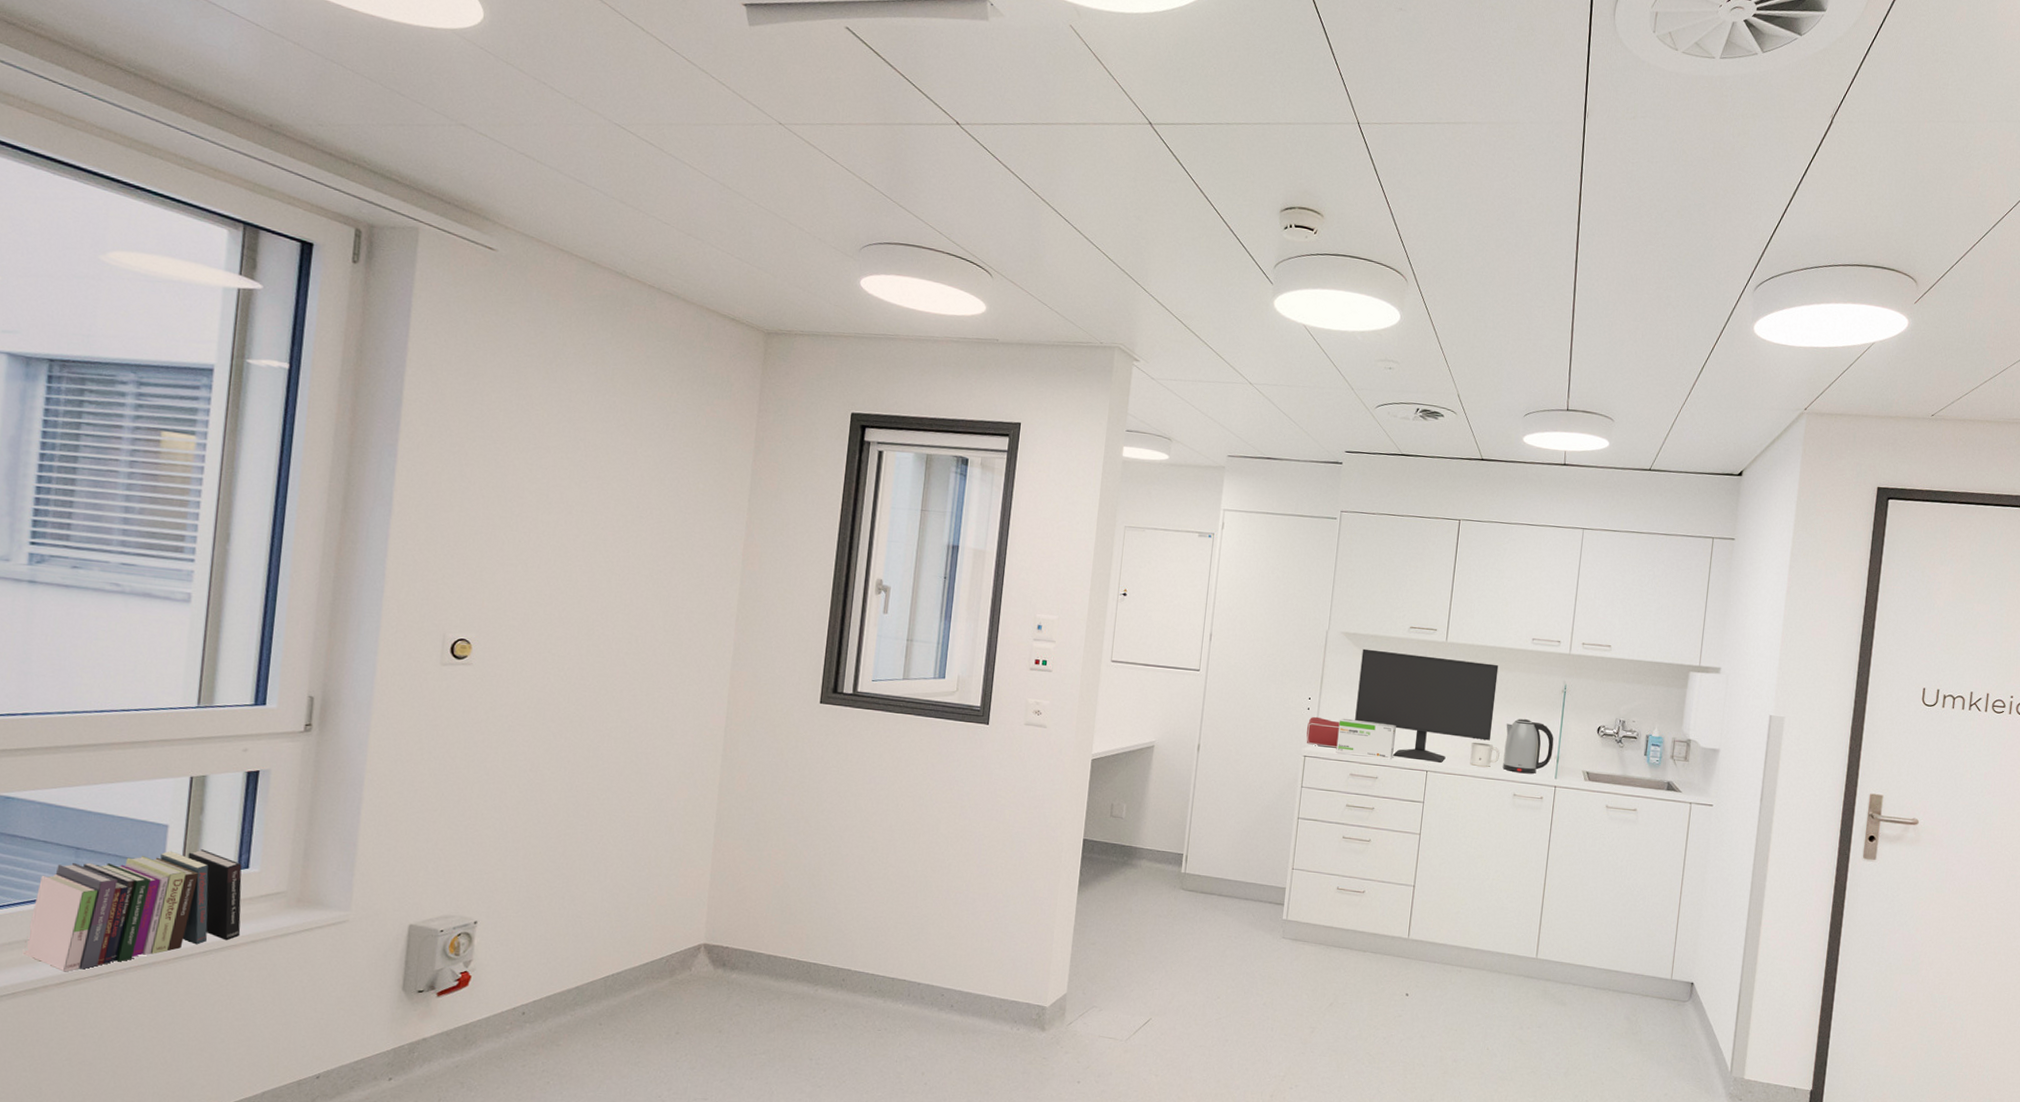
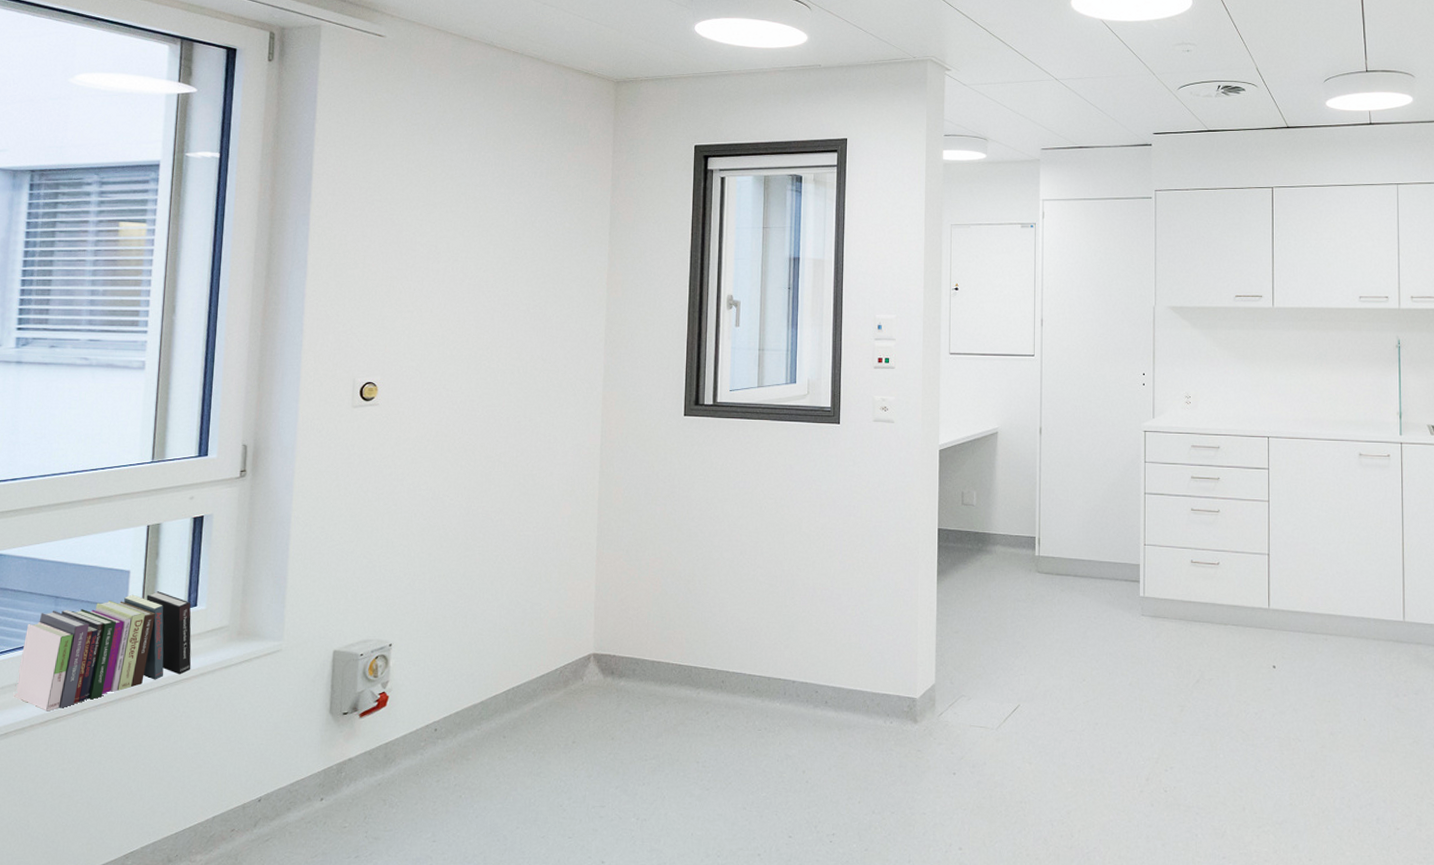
first aid kit: present [1306,716,1340,748] -> none [1145,391,1176,421]
medicine box: present [1336,718,1396,760] -> none [1175,390,1233,429]
computer monitor: present [1355,648,1499,763] -> none [1190,321,1329,427]
mug: present [1470,742,1500,767] -> none [1309,404,1340,428]
kettle: present [1502,718,1554,774] -> none [1343,376,1394,432]

